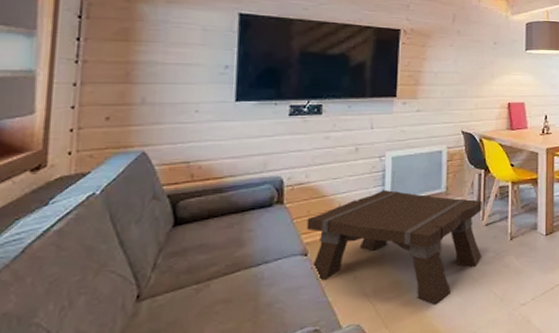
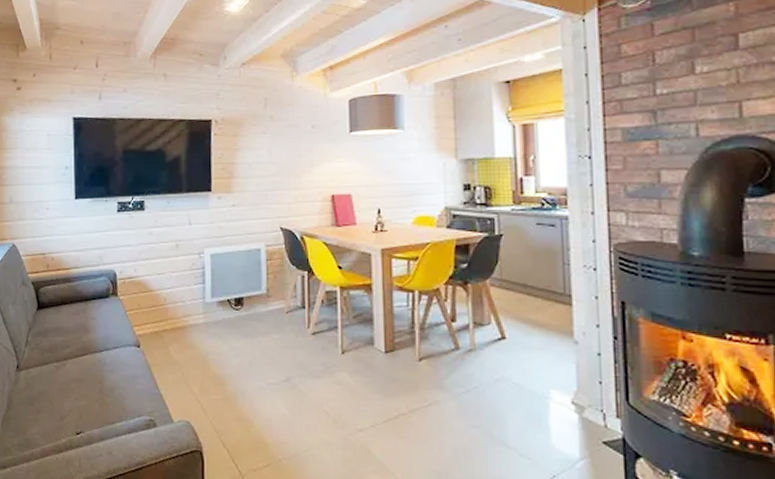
coffee table: present [306,189,482,304] -> none [138,287,310,413]

